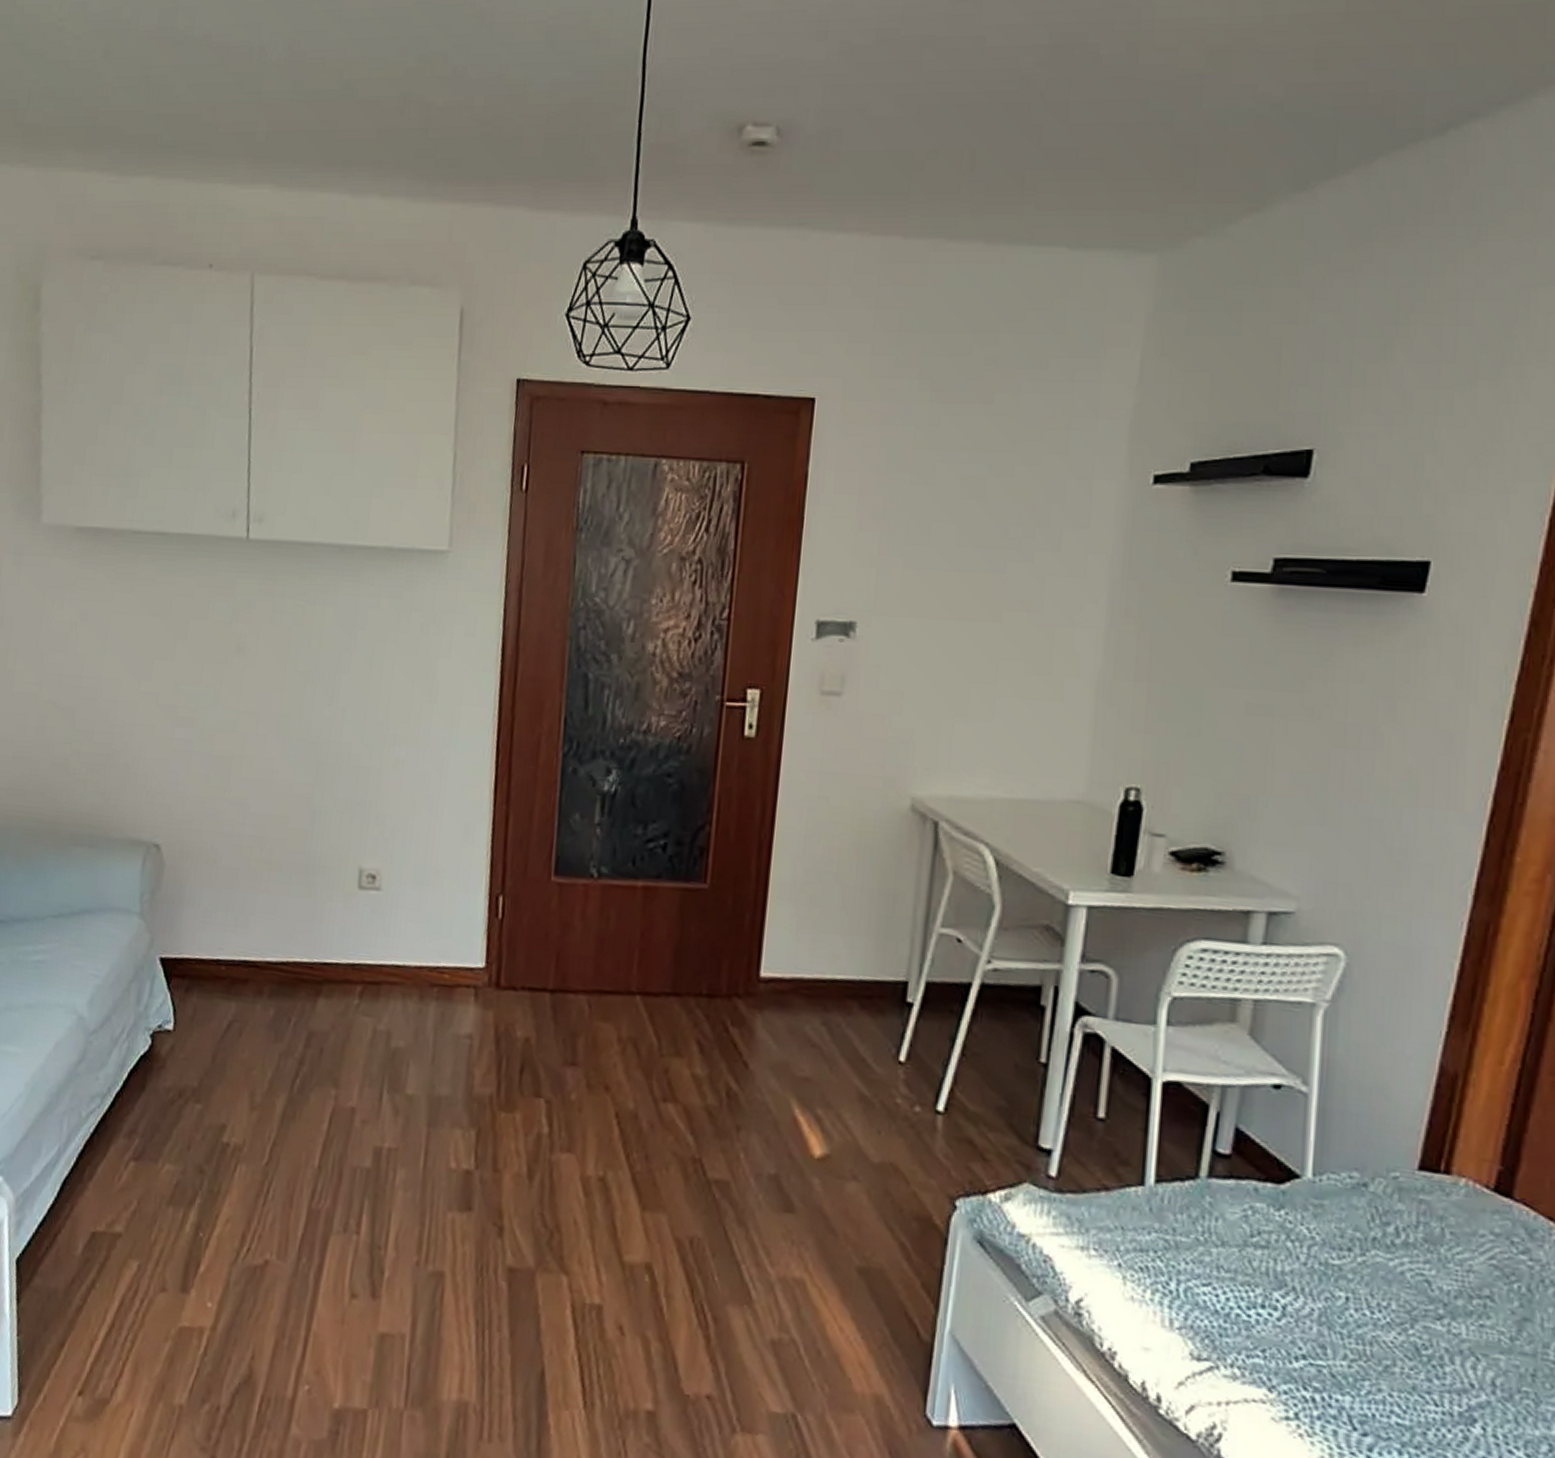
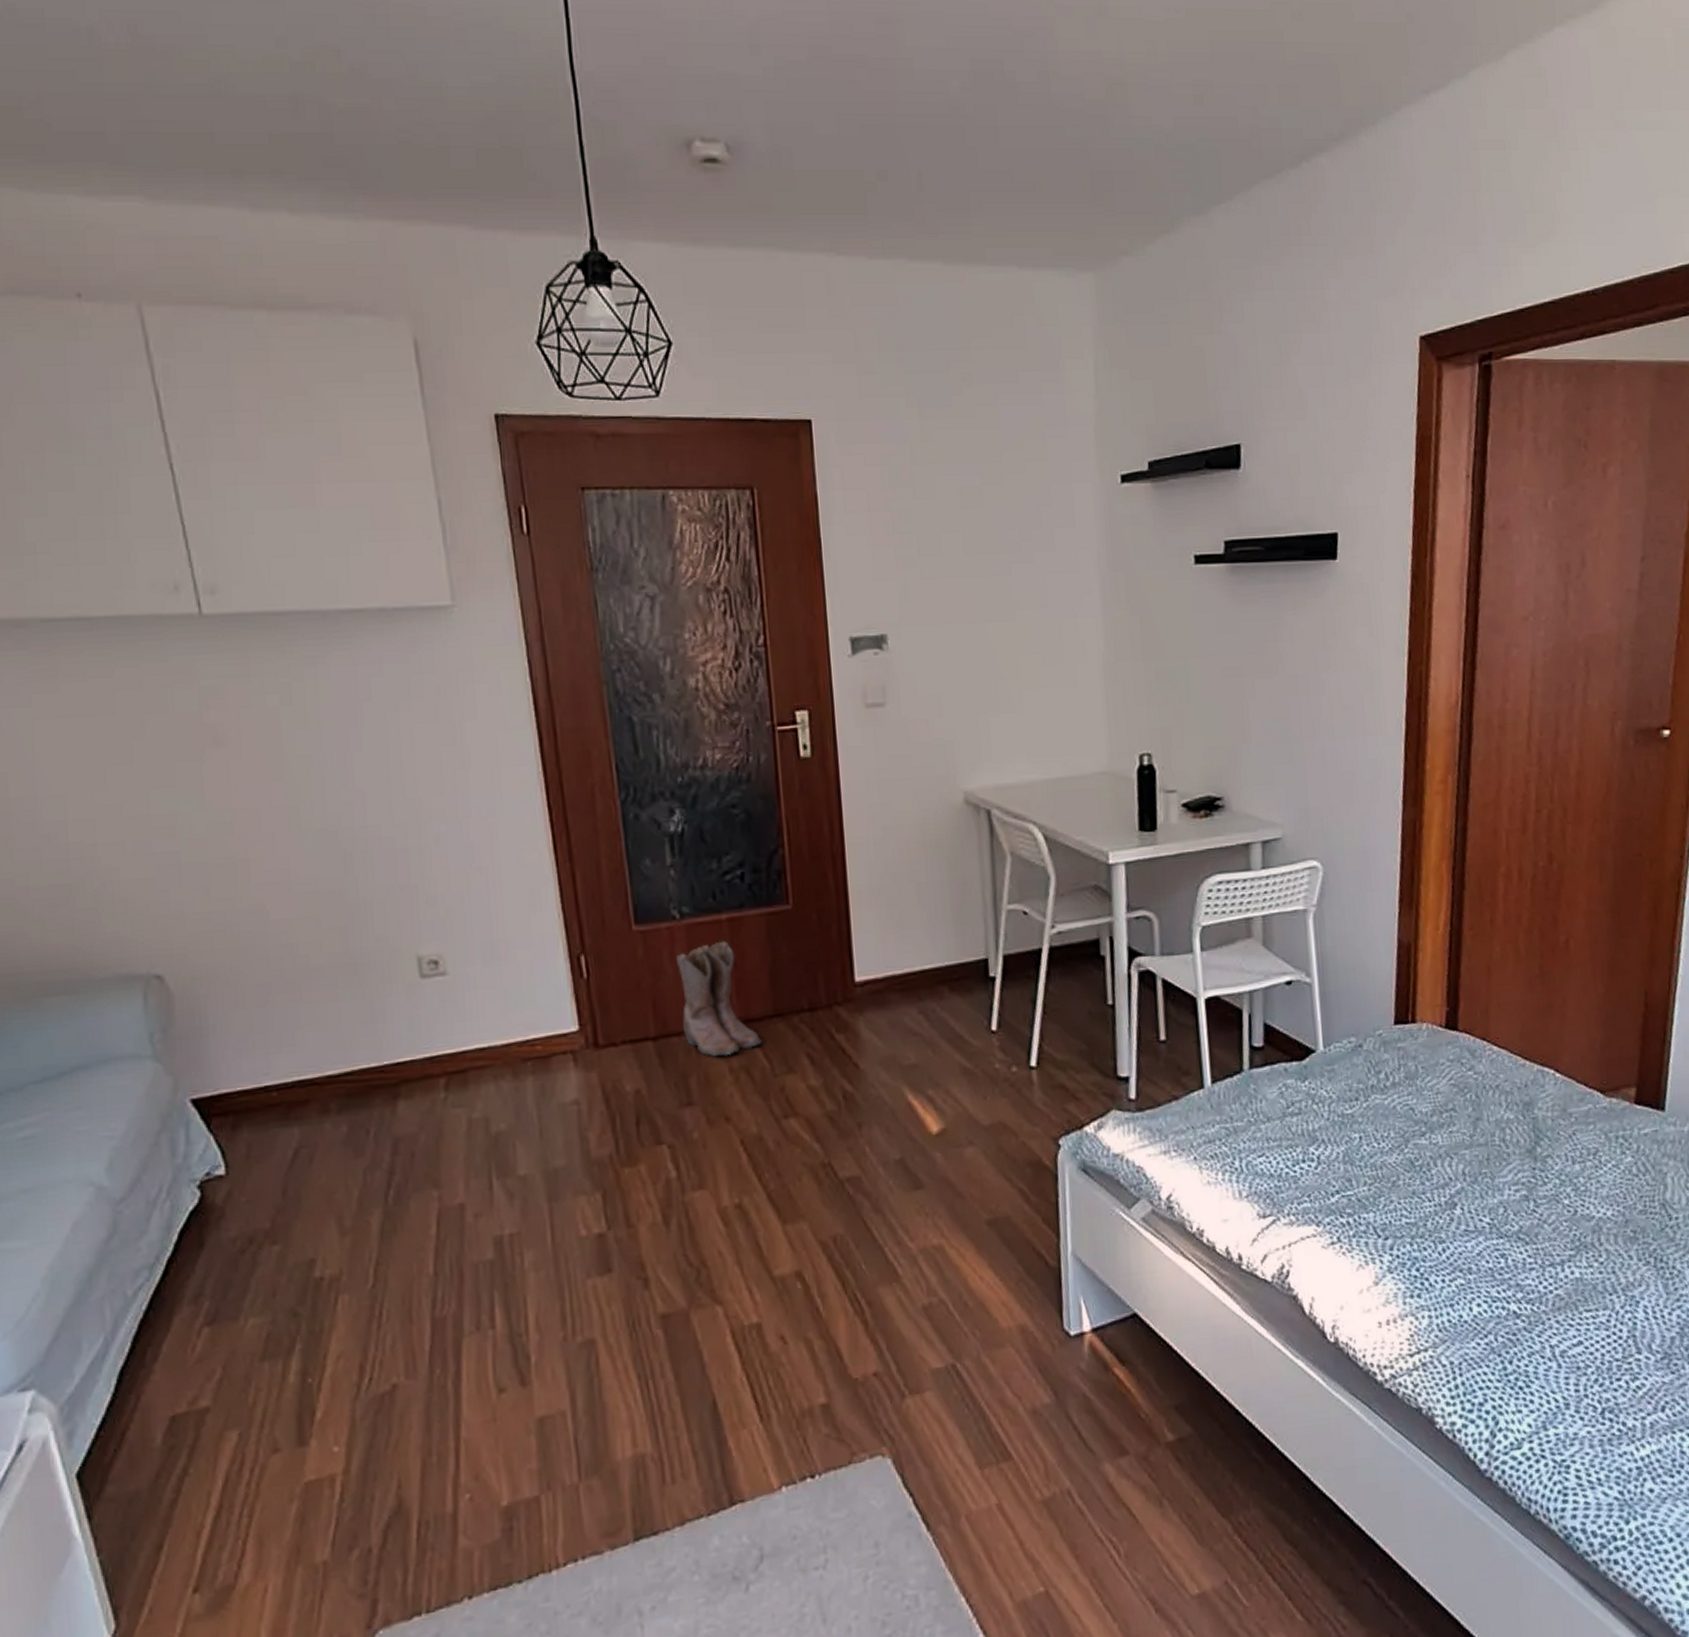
boots: none [581,907,655,1025] -> present [675,941,762,1056]

